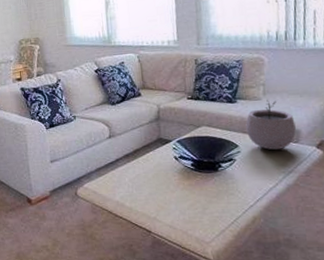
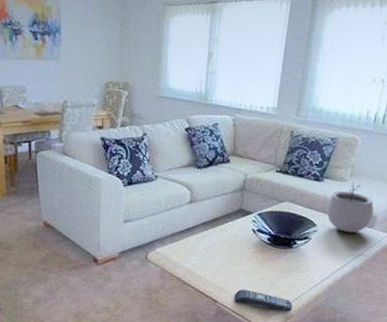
remote control: none [168,217,231,237] -> present [234,289,293,312]

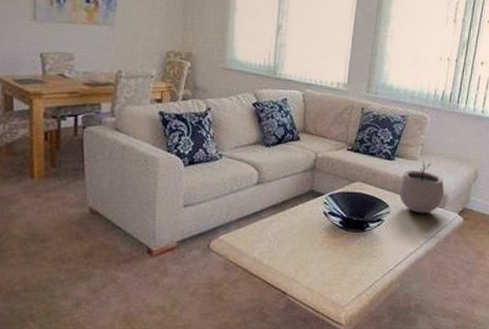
remote control: present [234,289,293,312] -> none [305,279,367,301]

